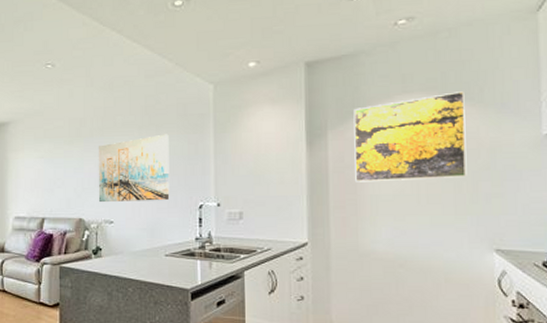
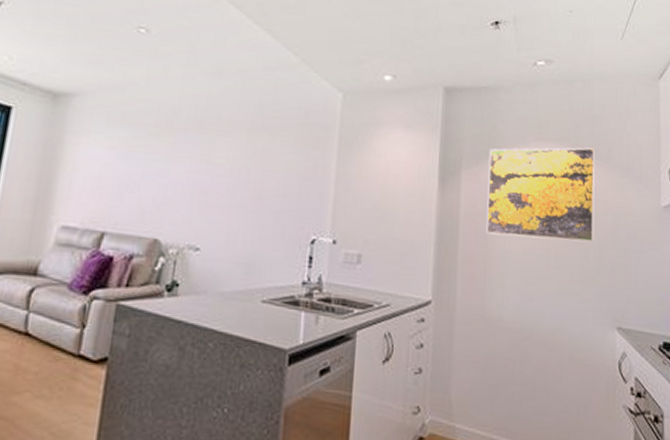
wall art: present [98,134,170,203] -> none [183,143,284,229]

